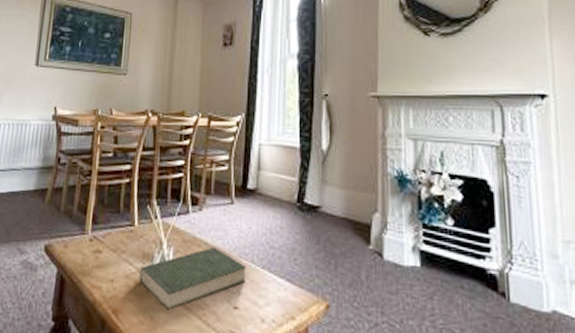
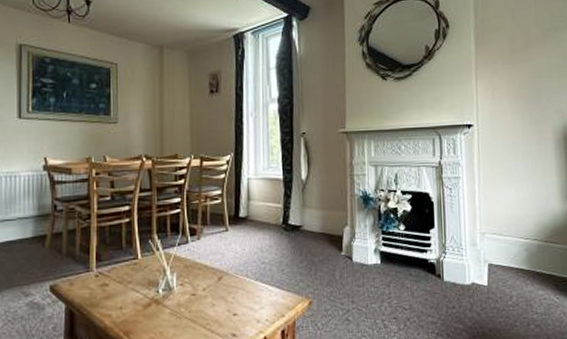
book: present [139,247,247,310] -> none [146,268,243,325]

